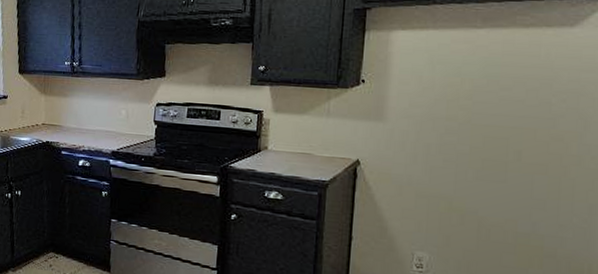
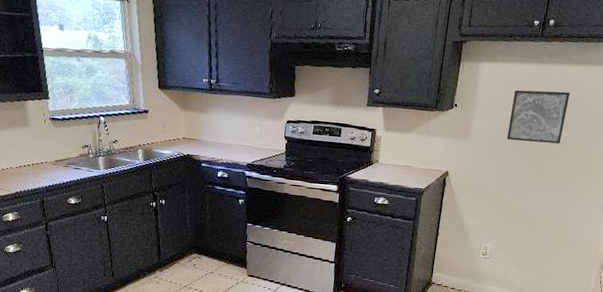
wall art: none [436,60,521,125] -> present [506,90,571,144]

